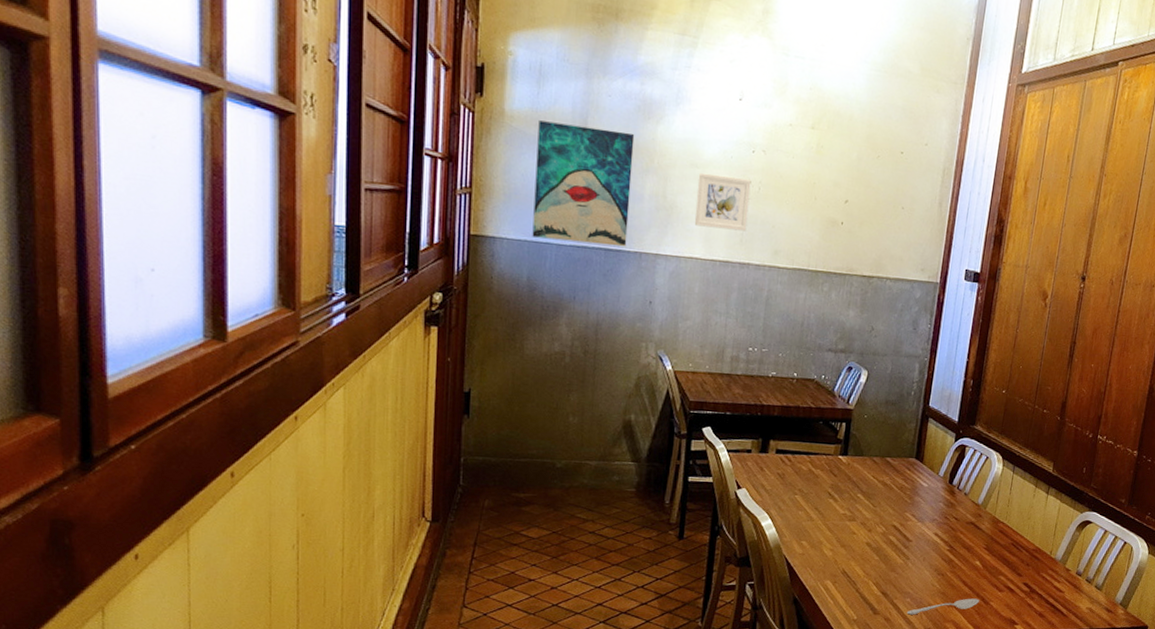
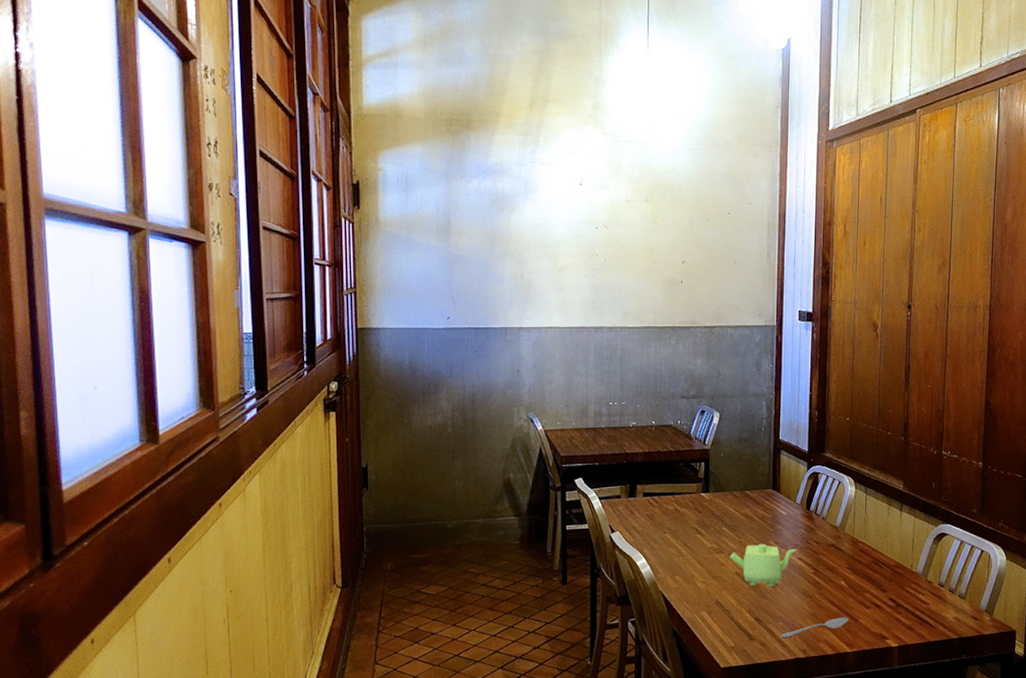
wall art: present [532,120,635,247] -> none [409,223,493,325]
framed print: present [694,172,751,232] -> none [550,251,597,299]
teapot: none [862,514,934,562] -> present [730,543,797,588]

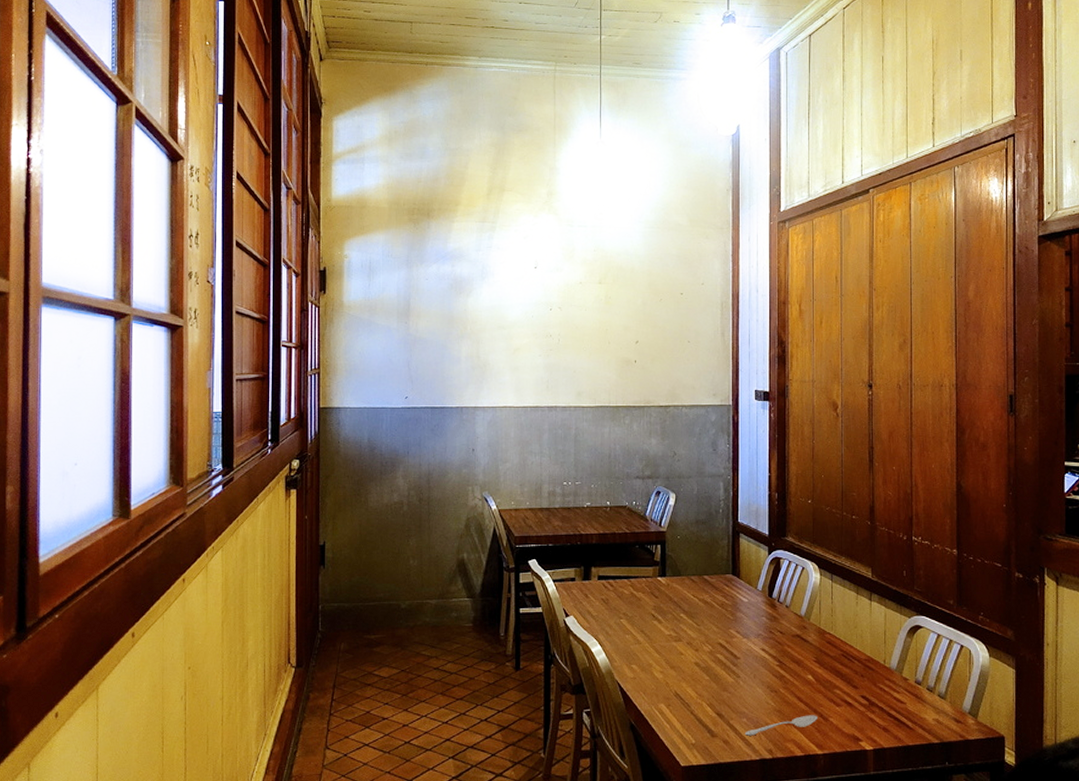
teapot: present [730,543,797,588] -> none [689,632,760,680]

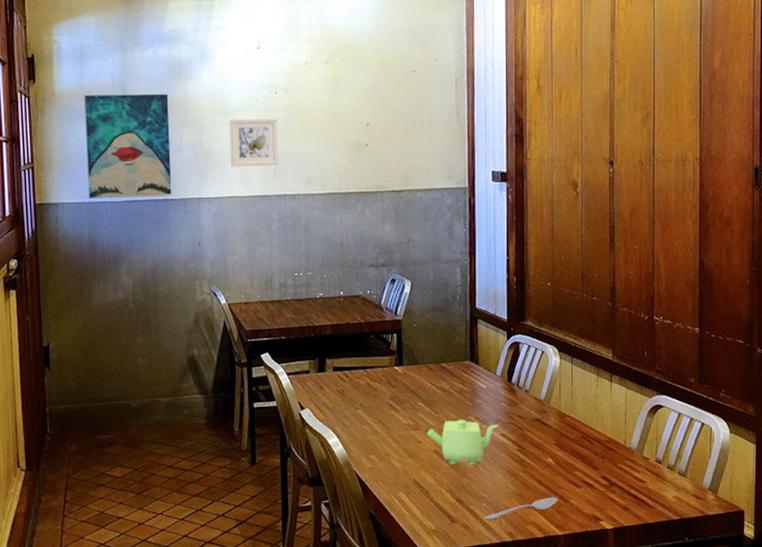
wall art: none [370,307,450,404] -> present [84,93,172,198]
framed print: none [505,332,551,379] -> present [229,117,279,167]
teapot: none [689,632,760,680] -> present [427,419,499,466]

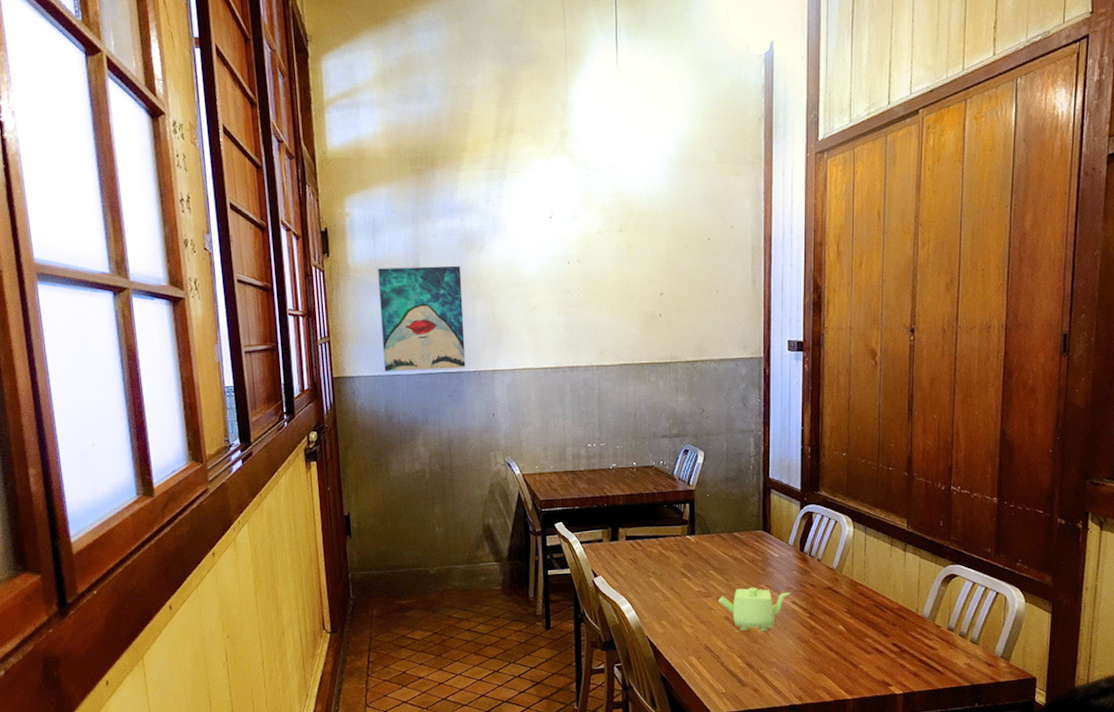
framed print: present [229,117,279,167] -> none [521,288,572,339]
spoon: present [484,497,558,520] -> none [774,663,848,684]

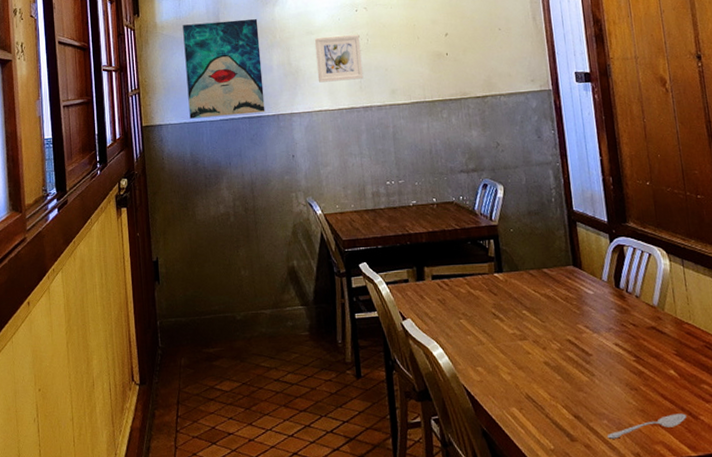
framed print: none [521,288,572,339] -> present [314,34,364,83]
teapot: present [719,587,790,632] -> none [535,328,612,379]
spoon: none [774,663,848,684] -> present [607,413,686,439]

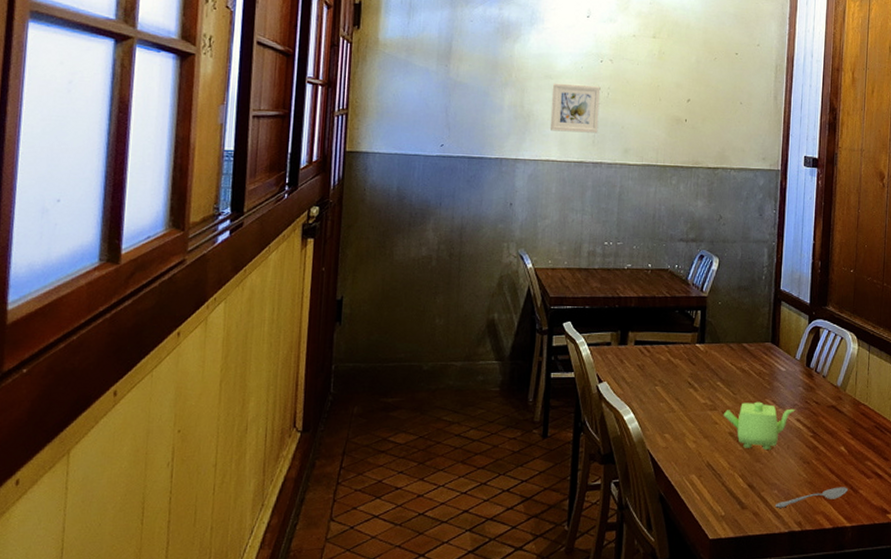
wall art: present [183,18,265,119] -> none [402,46,494,154]
teapot: none [535,328,612,379] -> present [724,401,795,451]

